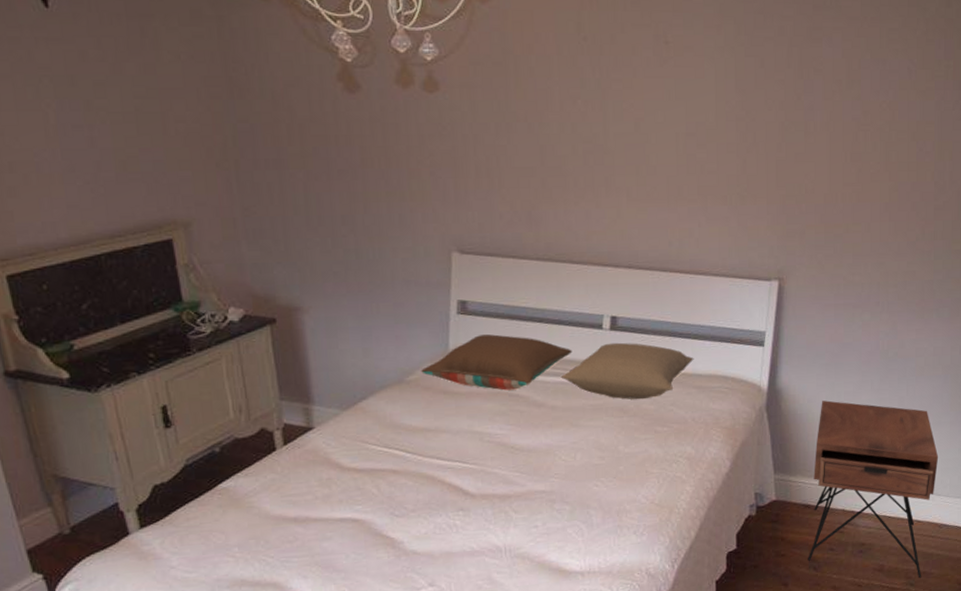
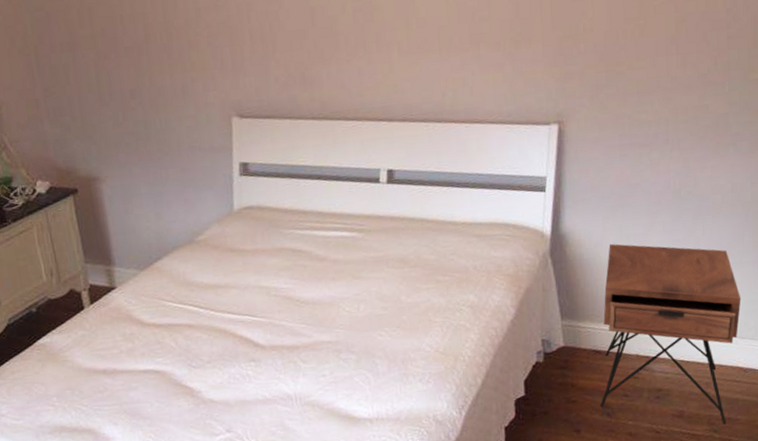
pillow: present [421,334,572,391] -> none [209,193,351,247]
pillow: present [560,342,694,400] -> none [341,194,473,251]

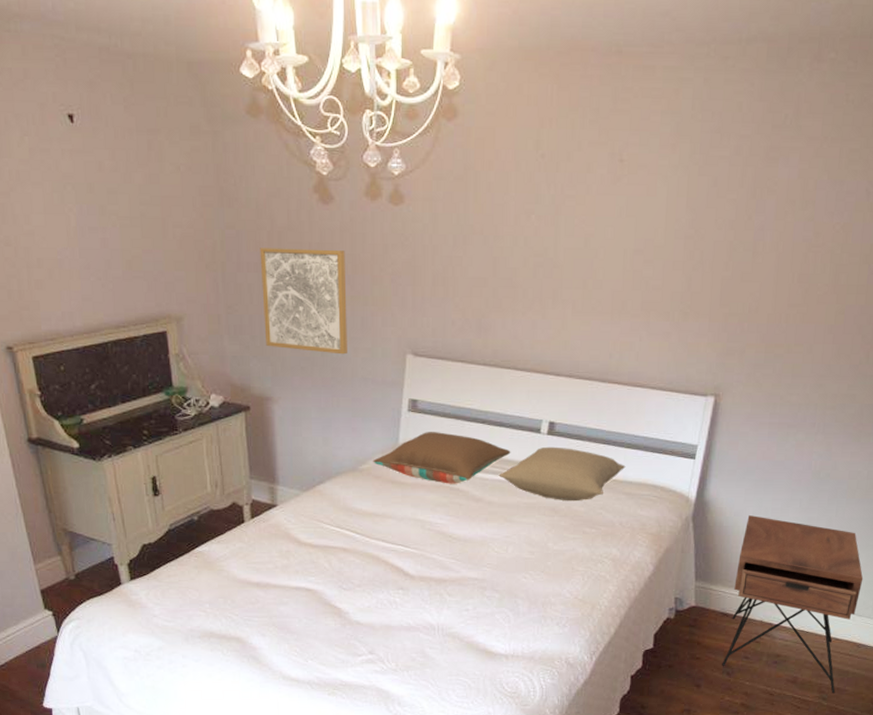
wall art: none [71,19,171,126] -> present [260,248,347,355]
pillow: none [209,193,351,247] -> present [373,432,511,484]
pillow: none [341,194,473,251] -> present [498,446,626,502]

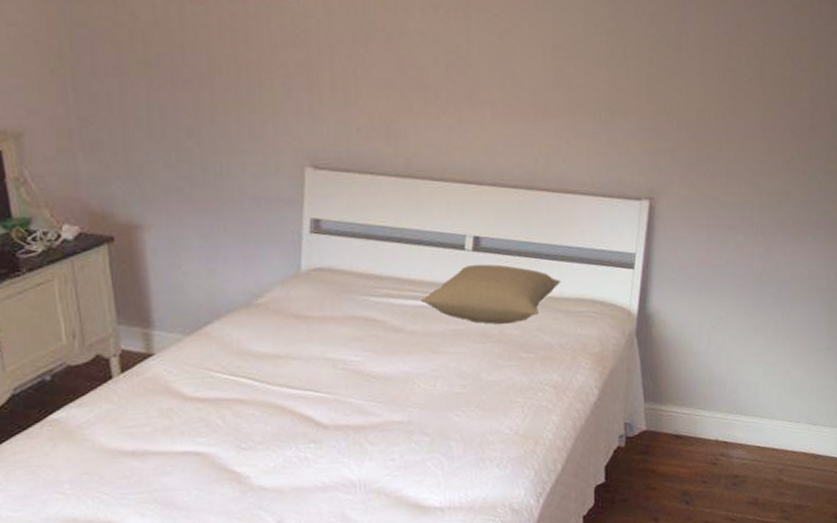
wall art: present [260,248,347,355] -> none [119,49,234,171]
pillow: present [373,432,511,484] -> none [271,255,433,315]
nightstand: present [722,515,864,694] -> none [679,325,815,512]

